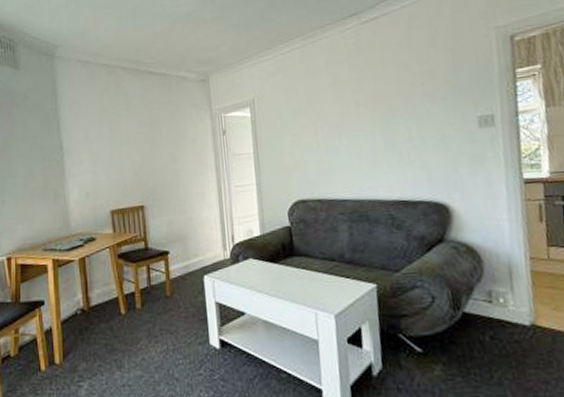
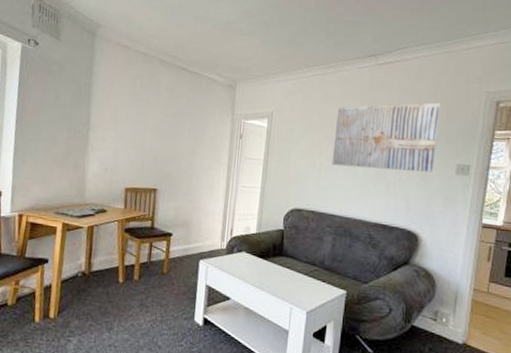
wall art: none [325,51,451,145] -> present [332,102,441,172]

